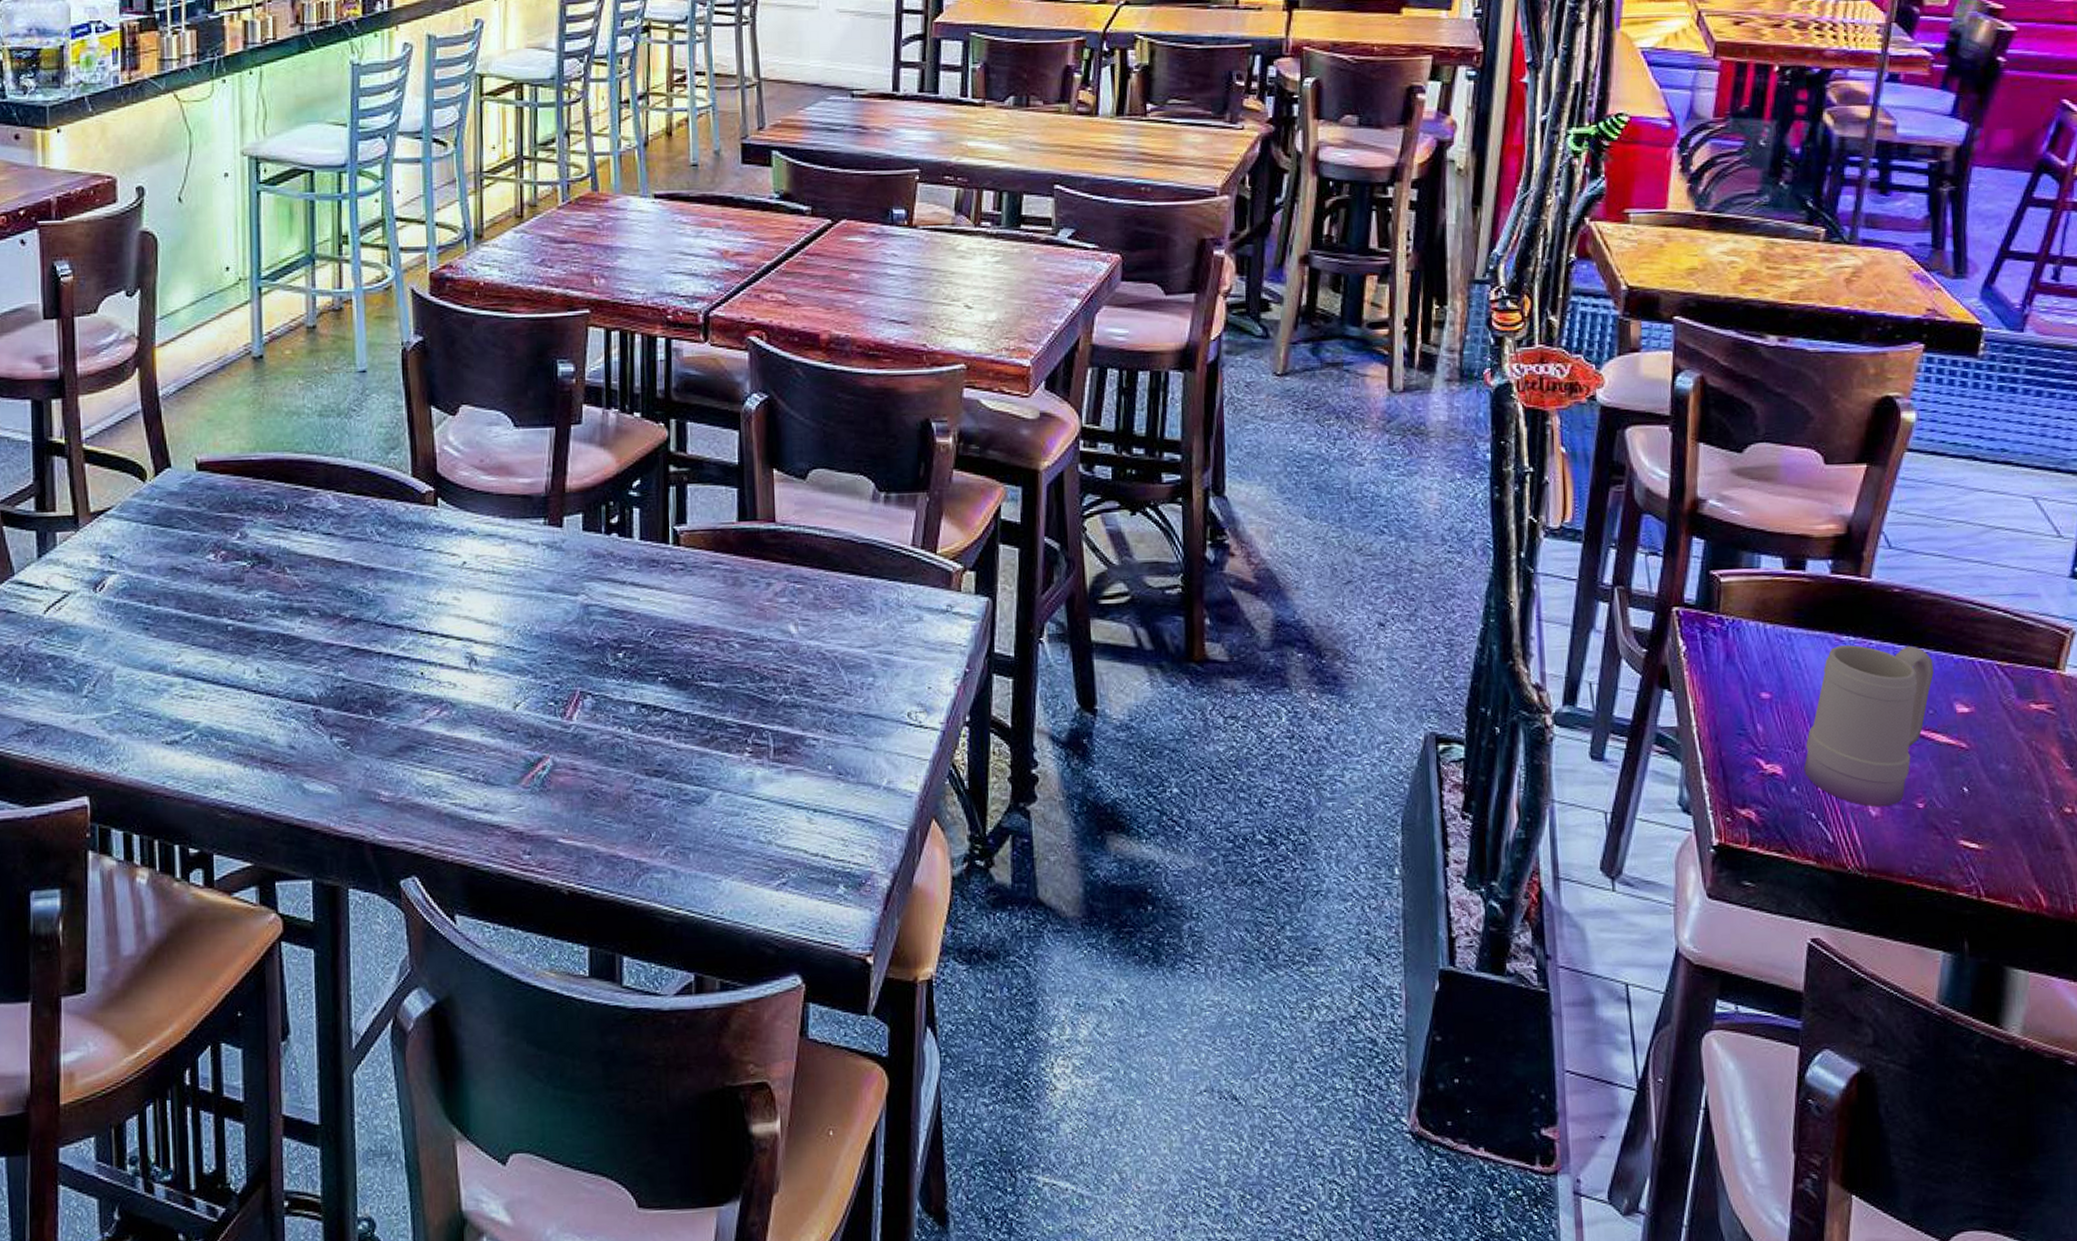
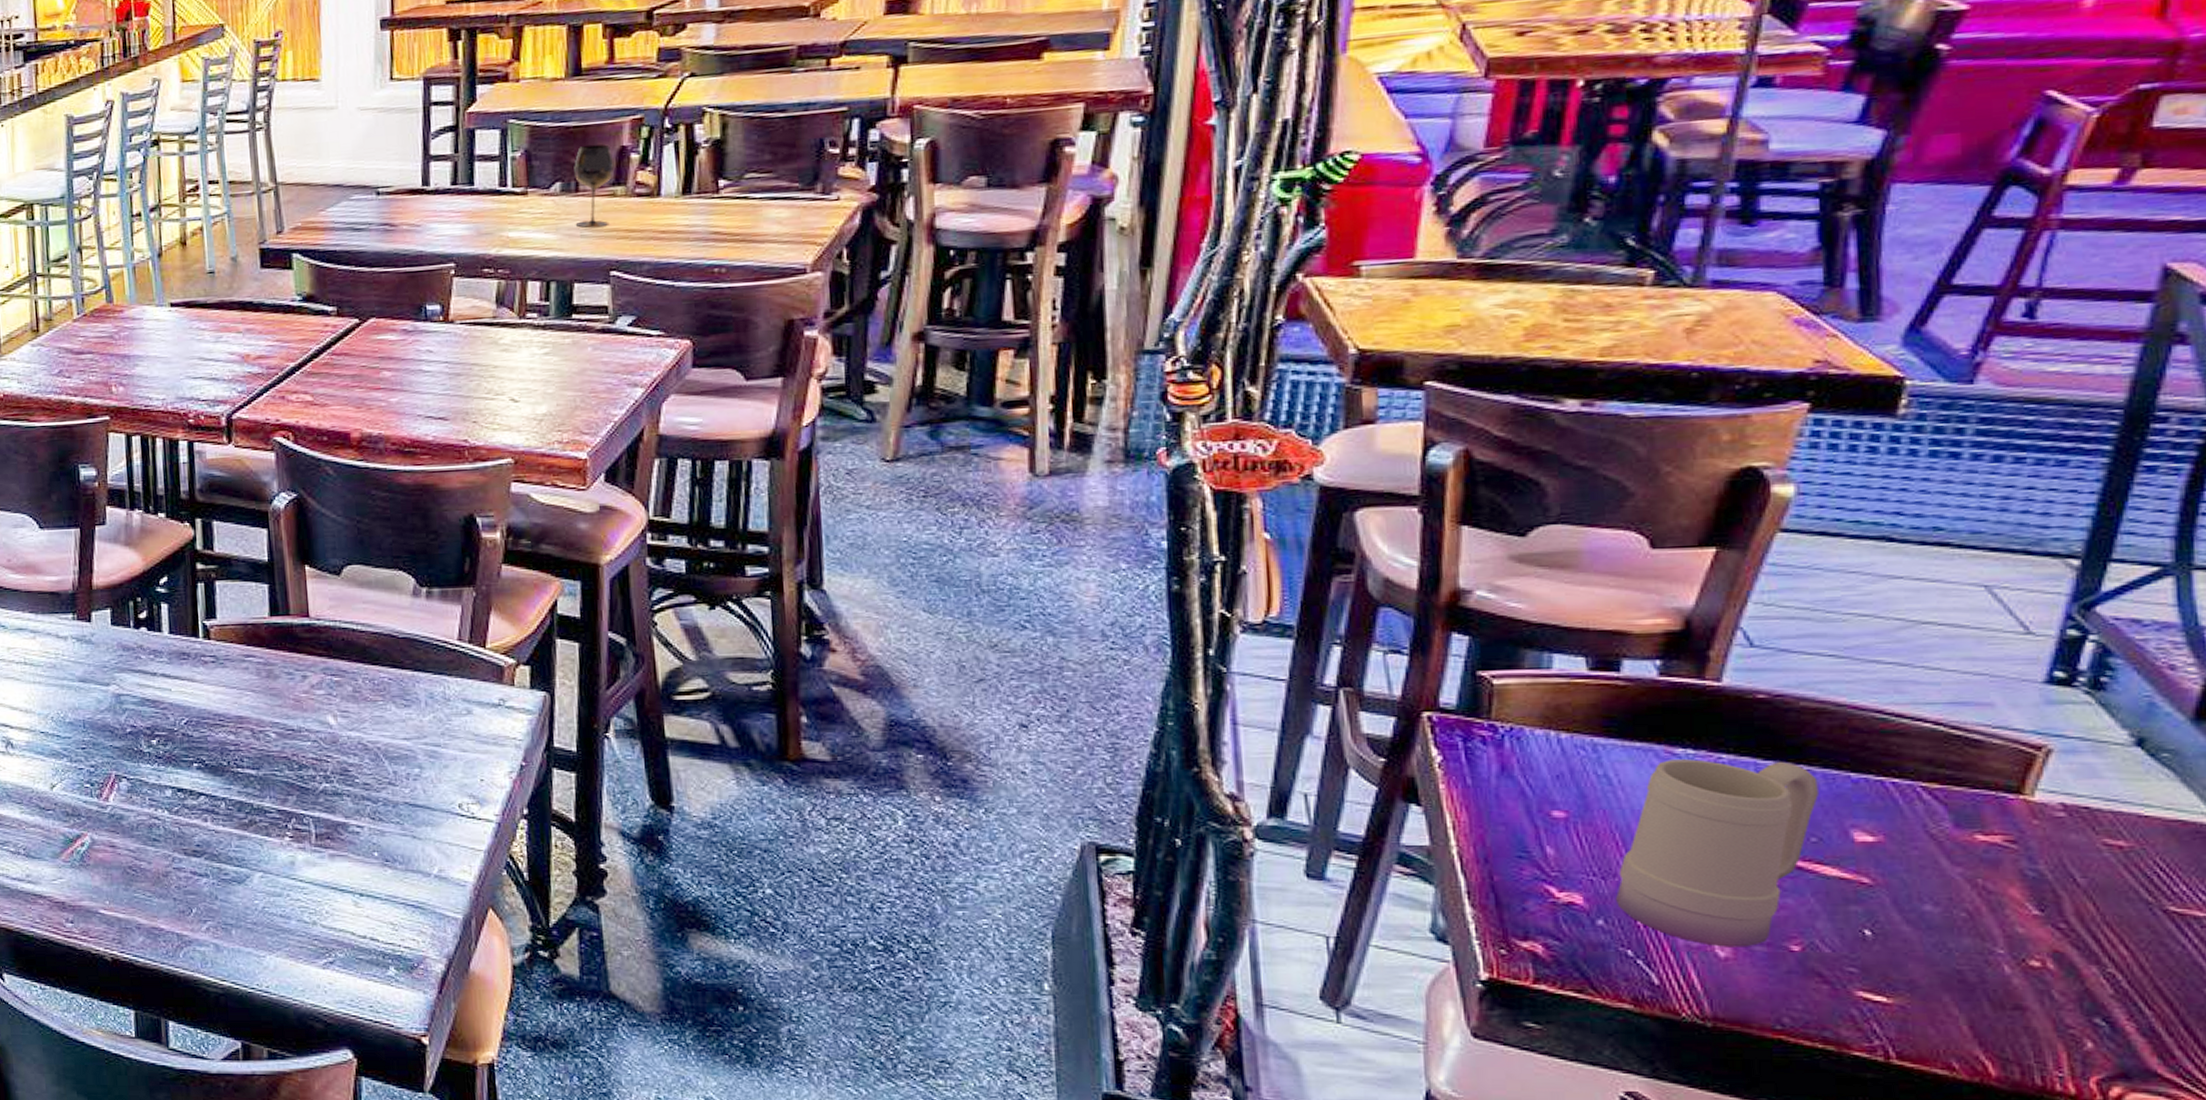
wine glass: none [1026,62,1060,143] -> present [574,144,615,229]

